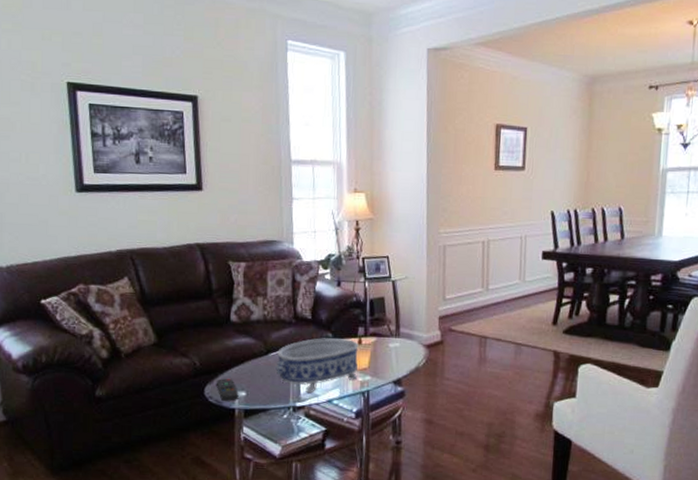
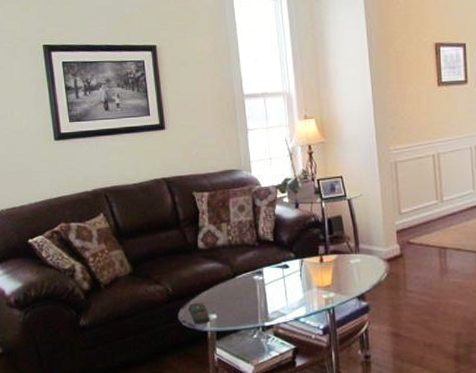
decorative bowl: present [275,338,359,394] -> none [243,258,321,313]

